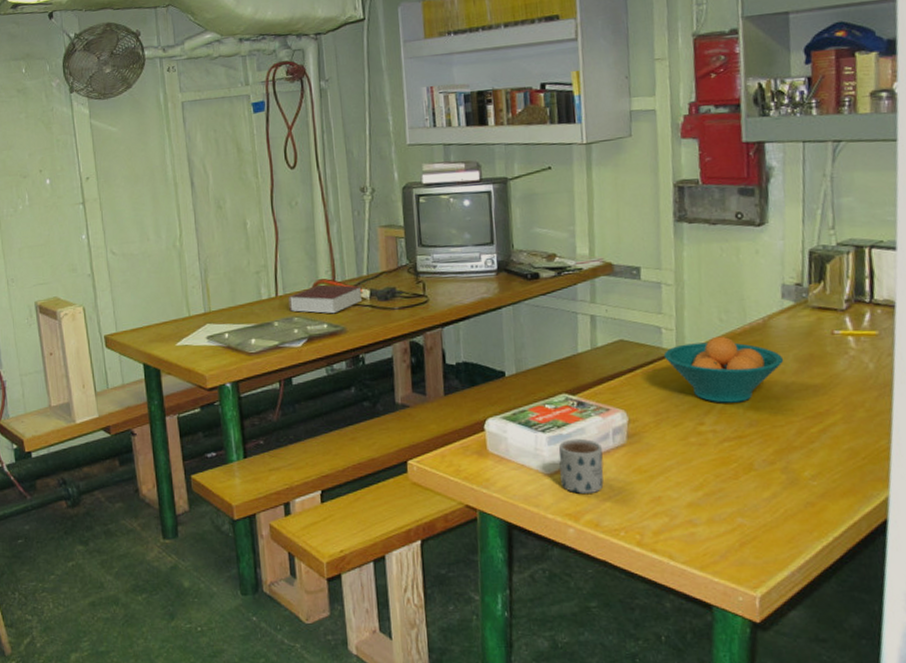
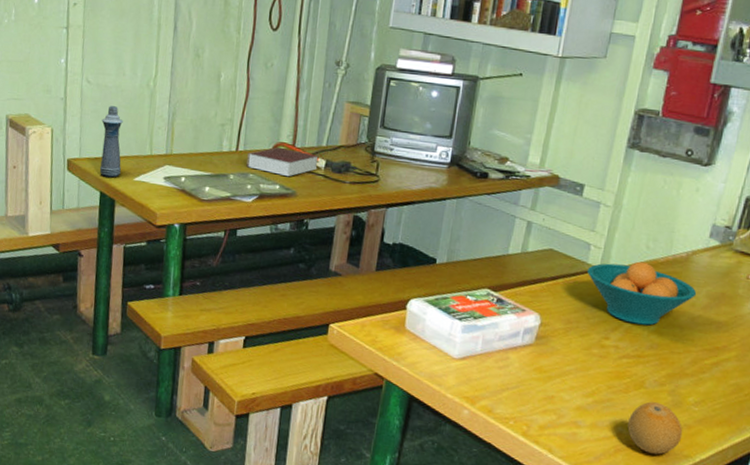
bottle: none [133,273,161,347] -> present [99,106,123,178]
mug: present [558,438,604,494] -> none [466,330,511,383]
fruit: none [746,484,808,541] -> present [627,401,683,455]

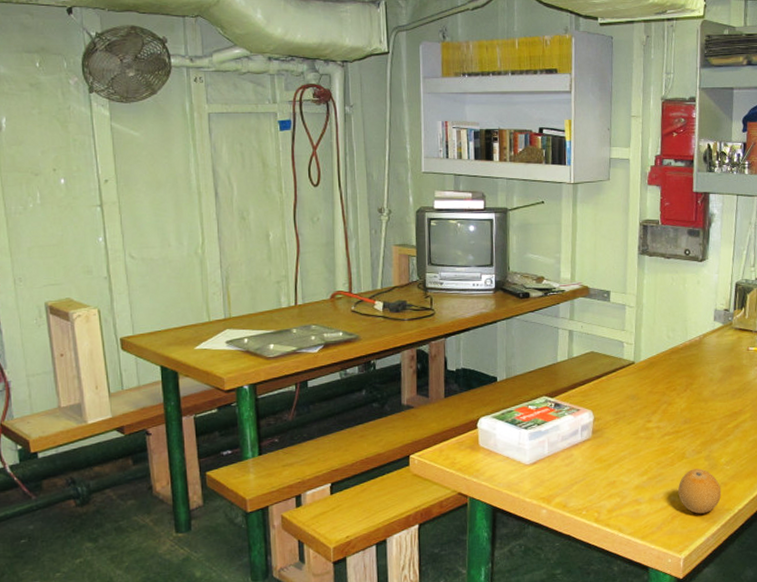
bottle: present [99,106,123,178] -> none [152,278,180,350]
book: present [246,147,319,176] -> none [307,296,376,322]
fruit bowl: present [586,261,697,326] -> none [624,350,713,405]

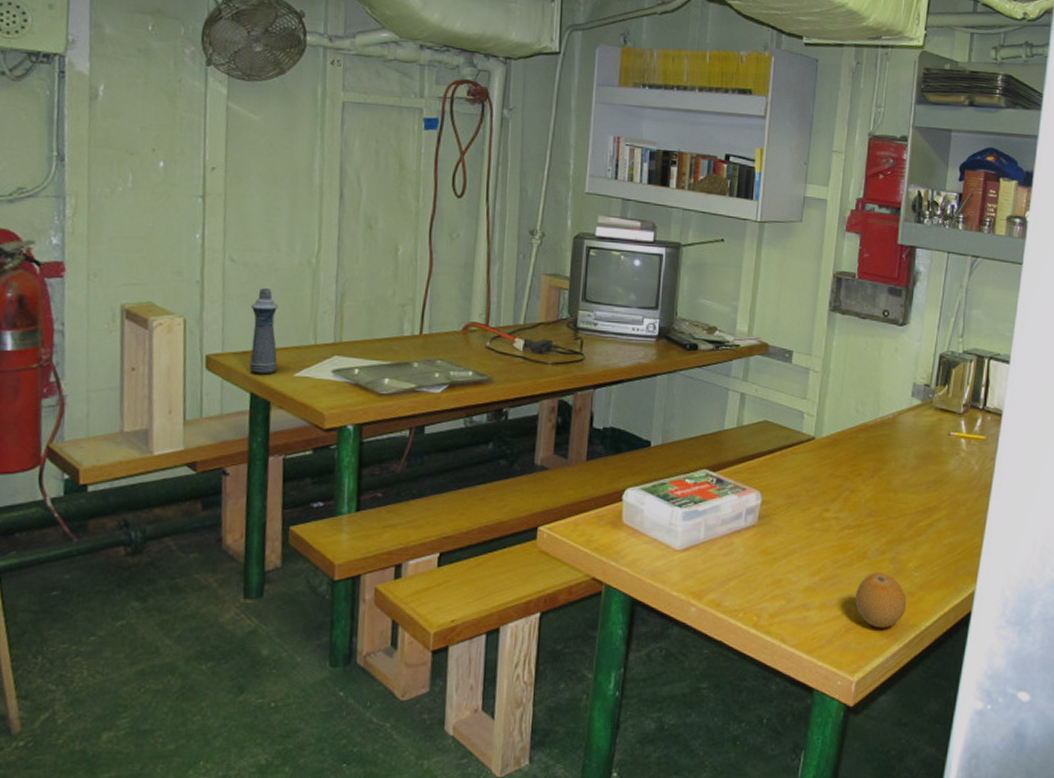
bottle: none [152,278,180,350] -> present [249,288,279,375]

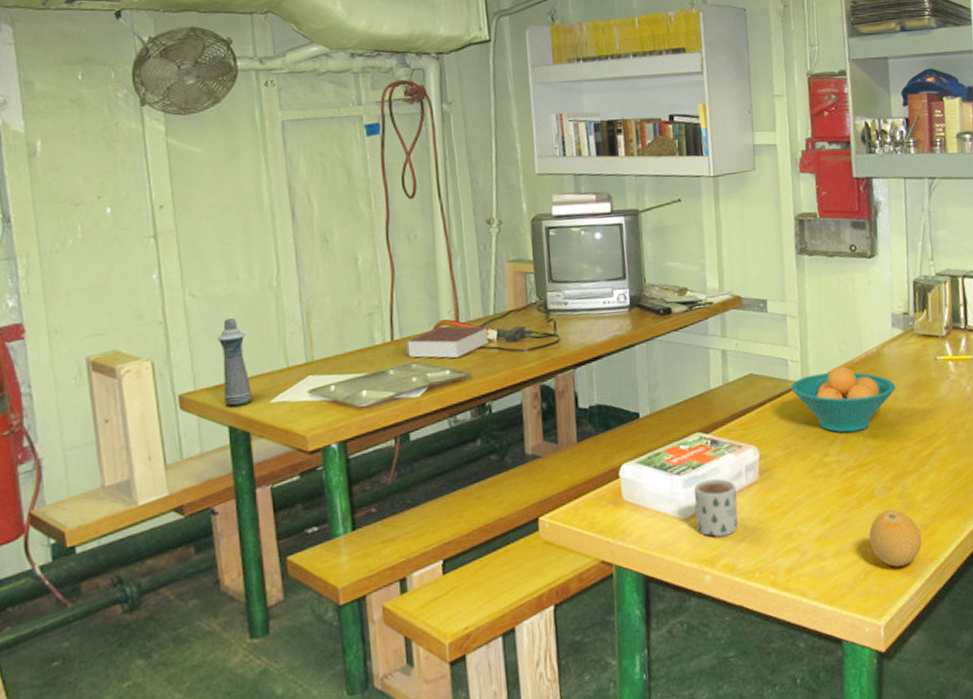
book: none [433,327,516,360] -> present [406,326,489,358]
mug: none [690,516,733,572] -> present [694,478,738,537]
fruit bowl: none [802,426,906,492] -> present [790,366,896,433]

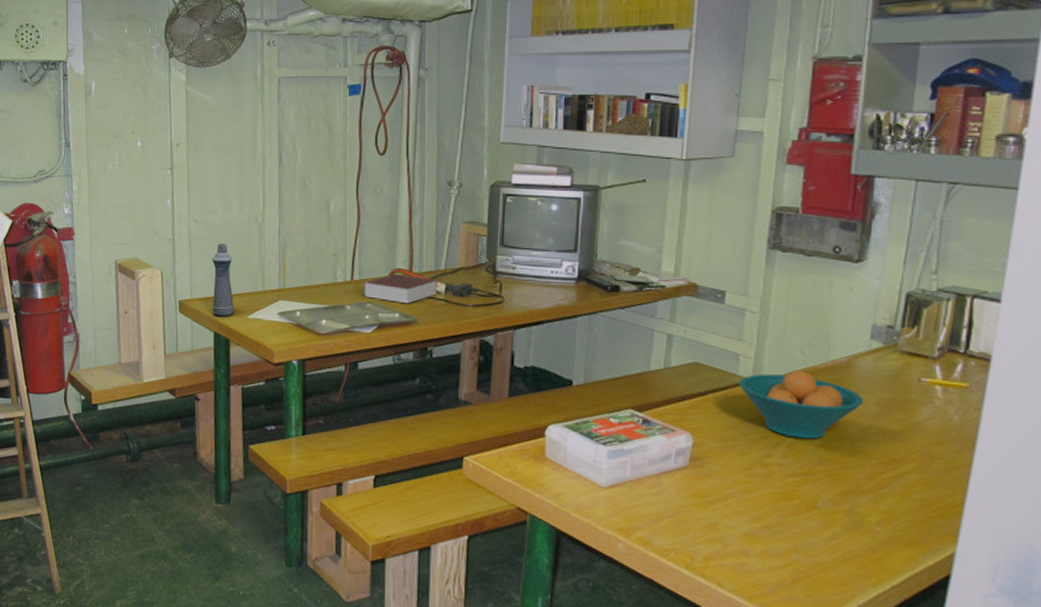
mug: present [694,478,738,537] -> none [616,455,662,511]
fruit: present [869,509,923,567] -> none [803,523,867,583]

